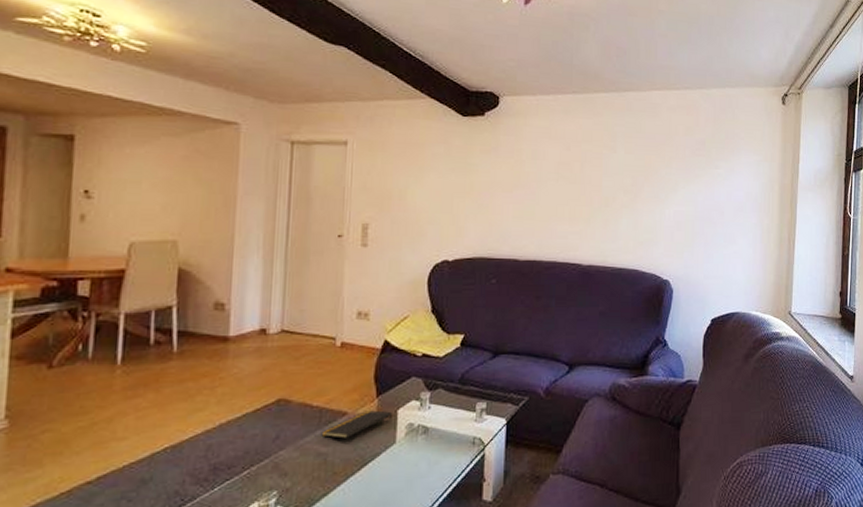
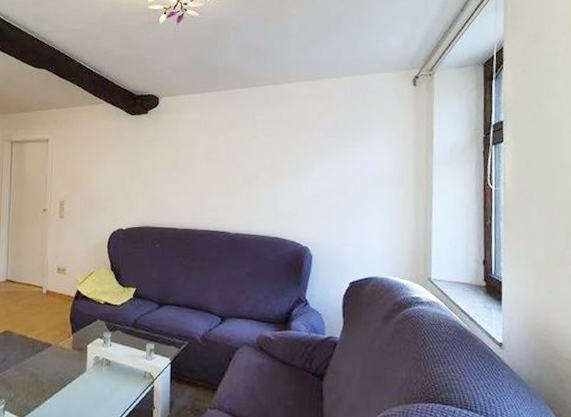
notepad: present [321,410,392,439] -> none [34,344,83,364]

